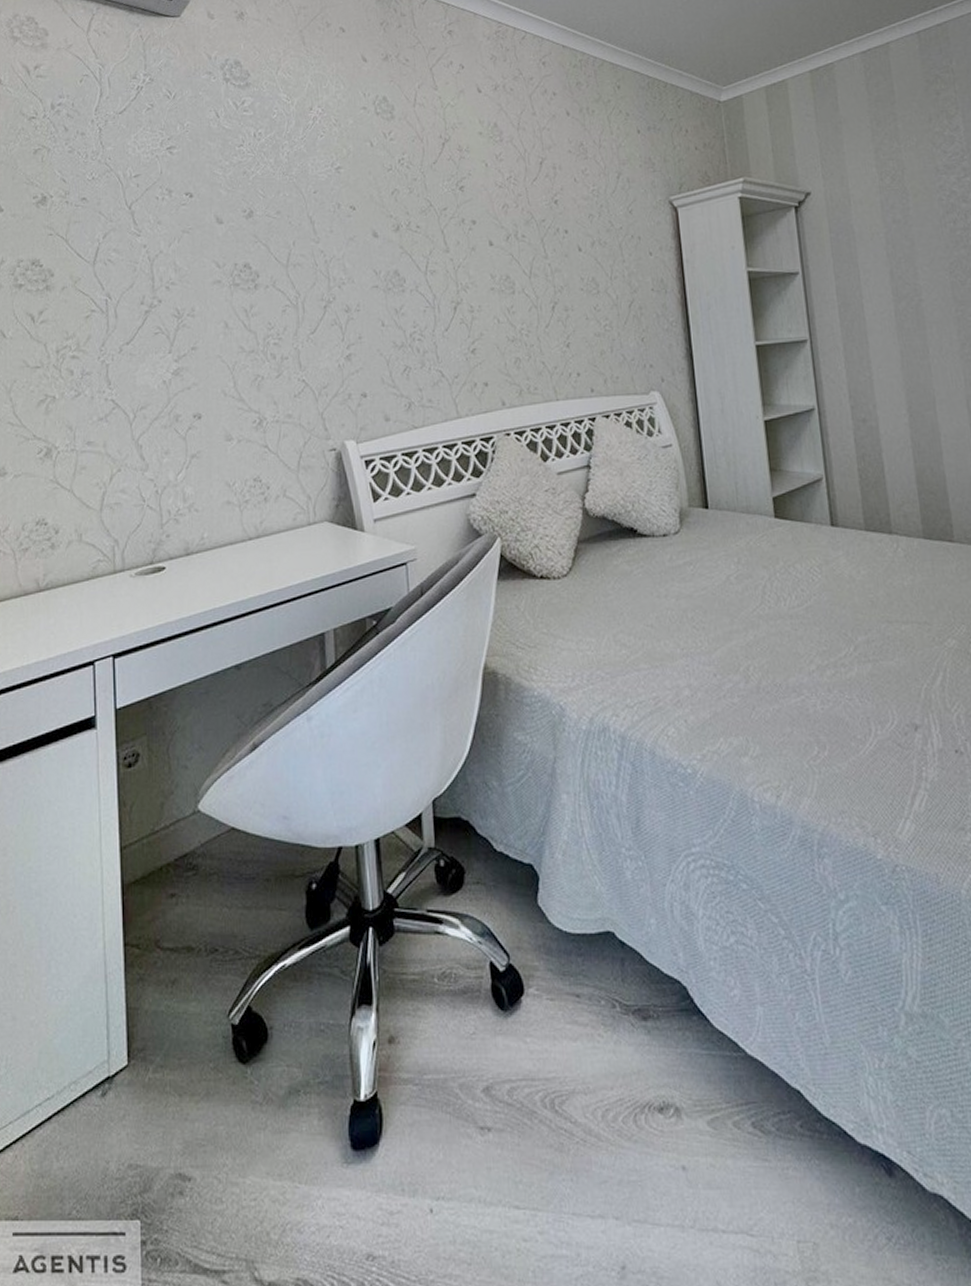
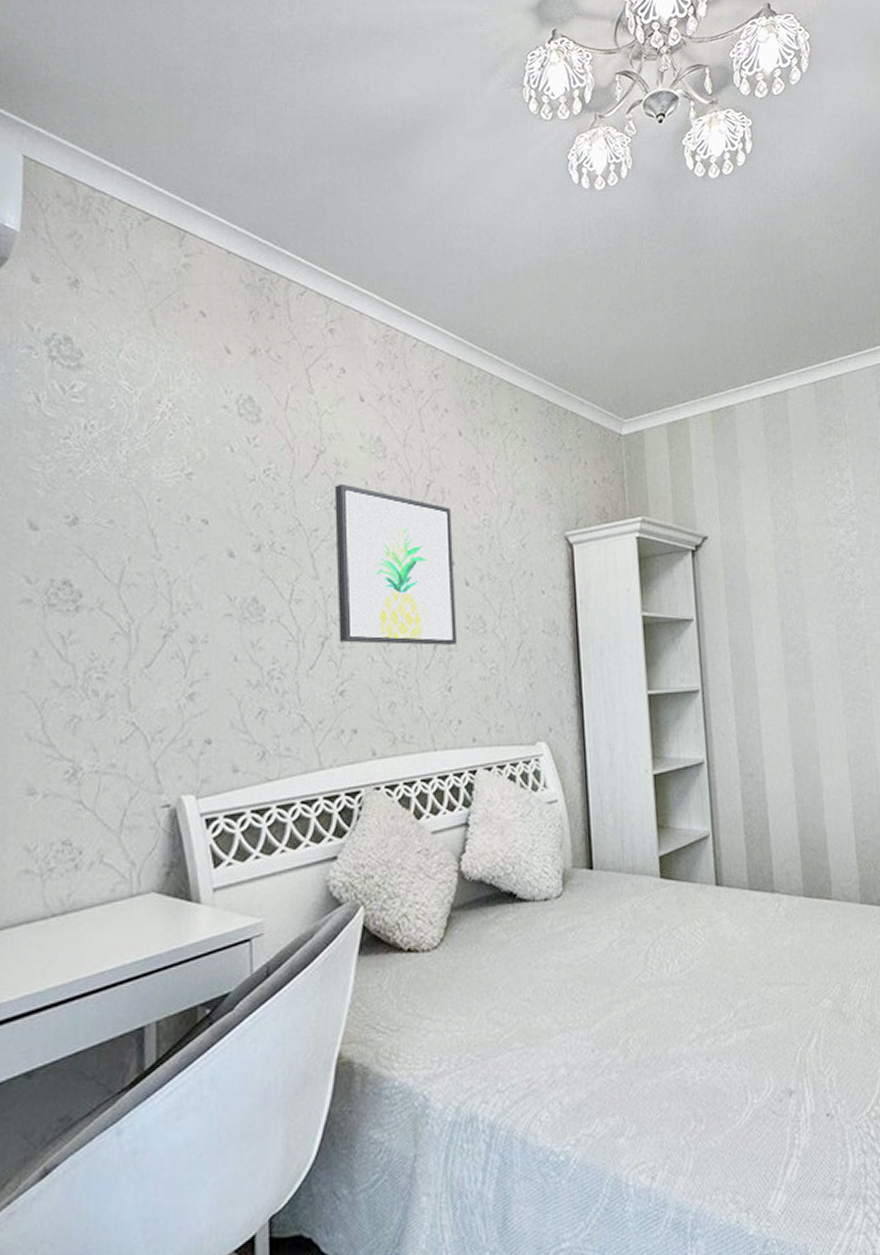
wall art: none [459,166,574,307] -> present [334,483,458,645]

